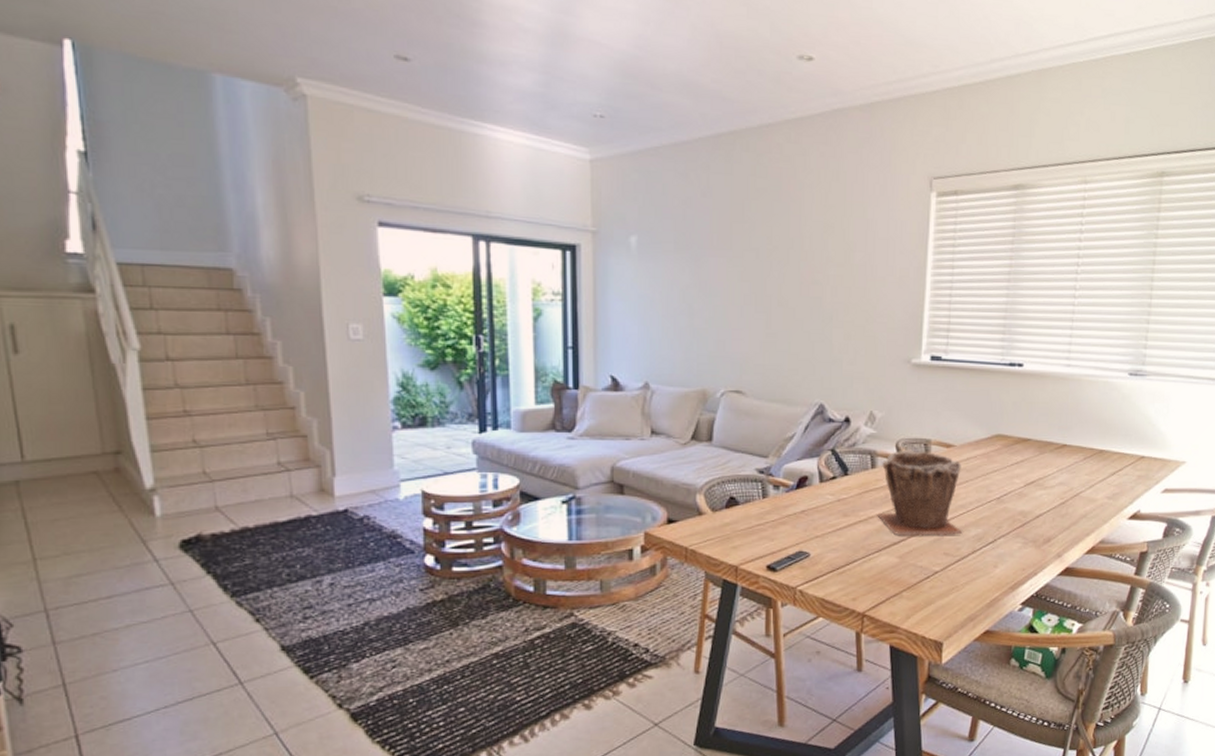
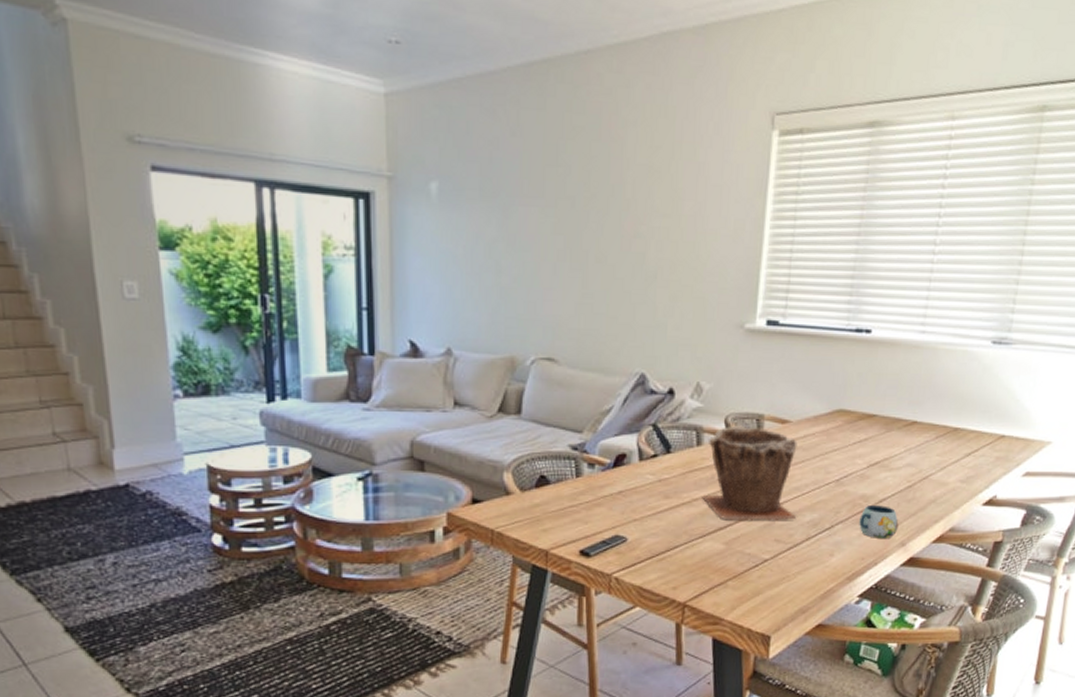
mug: none [1019,520,1055,551] -> present [859,505,899,538]

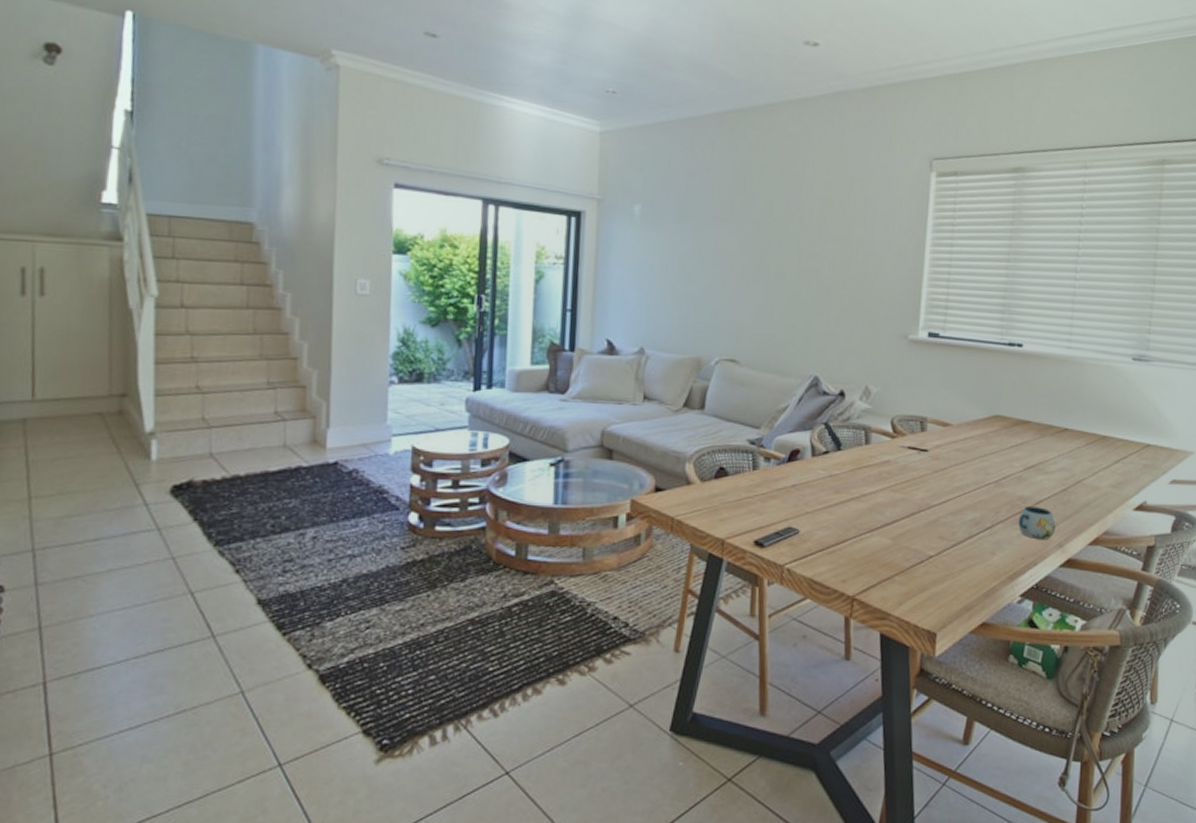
plant pot: present [702,425,798,520] -> none [870,426,959,518]

